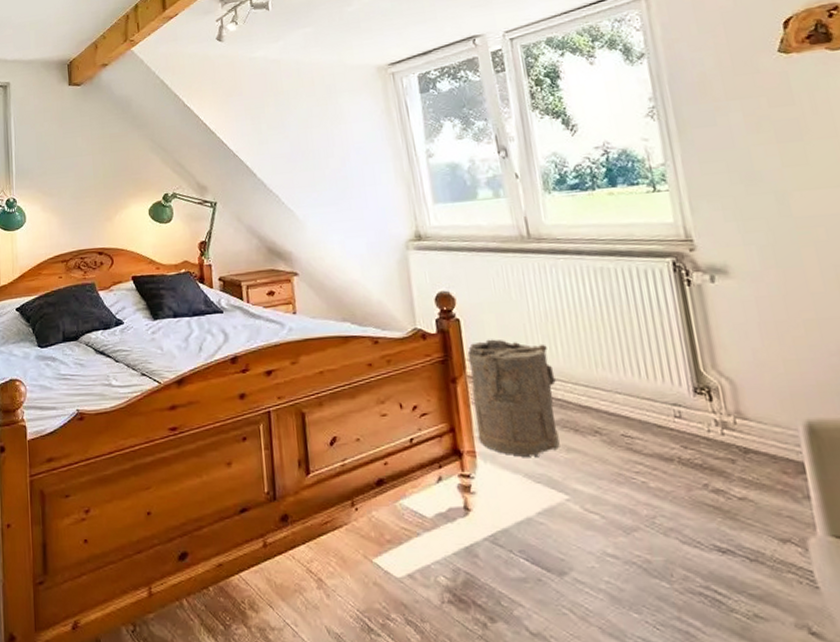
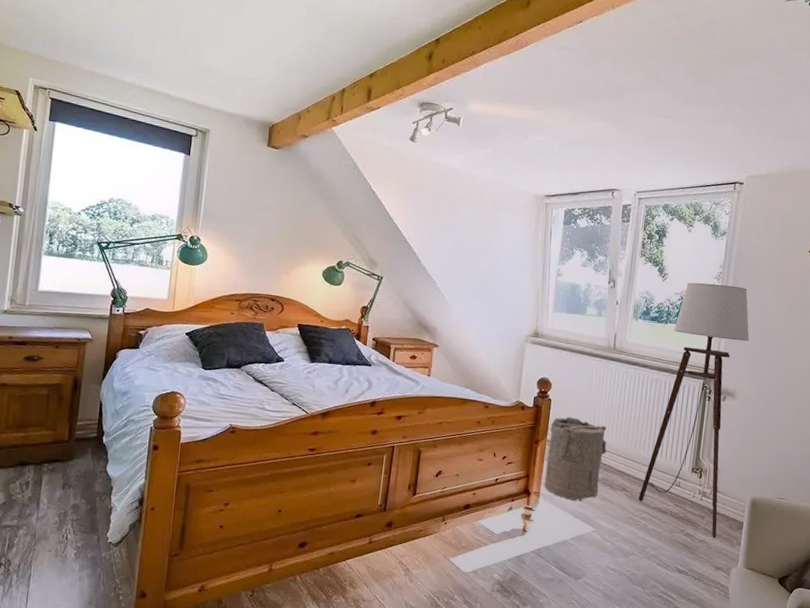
floor lamp: none [606,119,766,492] -> present [638,282,750,538]

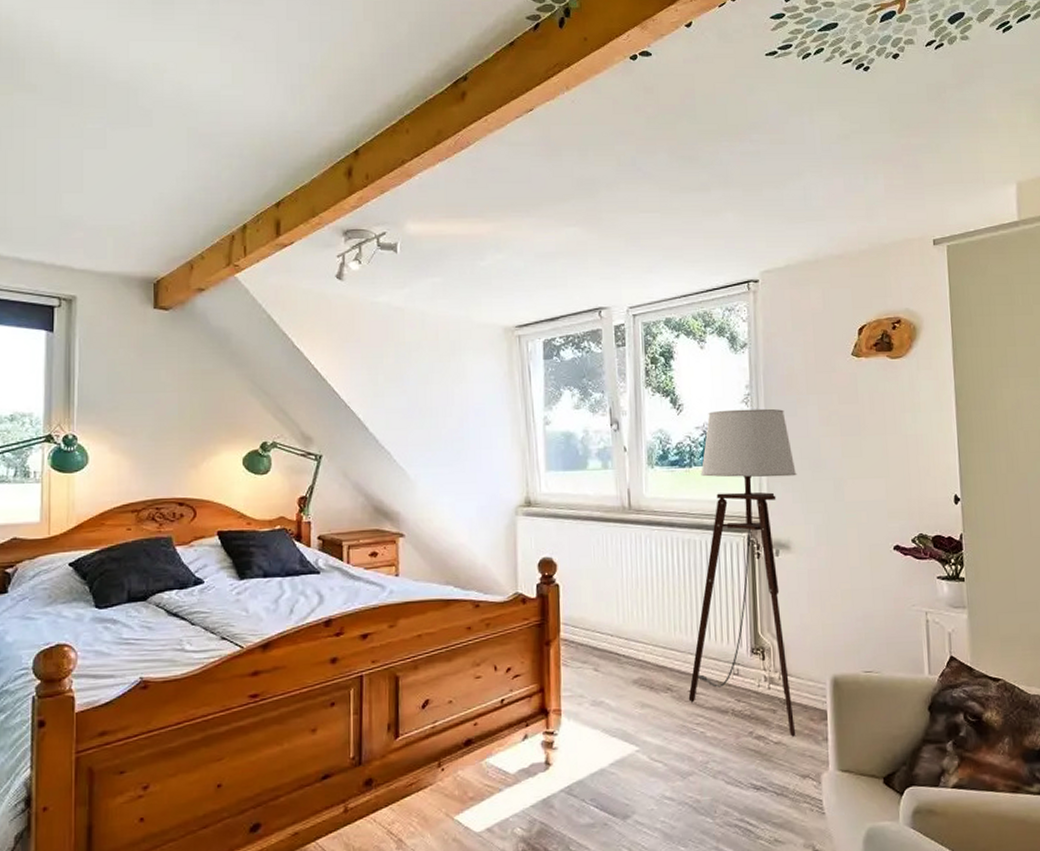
laundry hamper: present [544,416,607,501] -> none [563,604,640,713]

